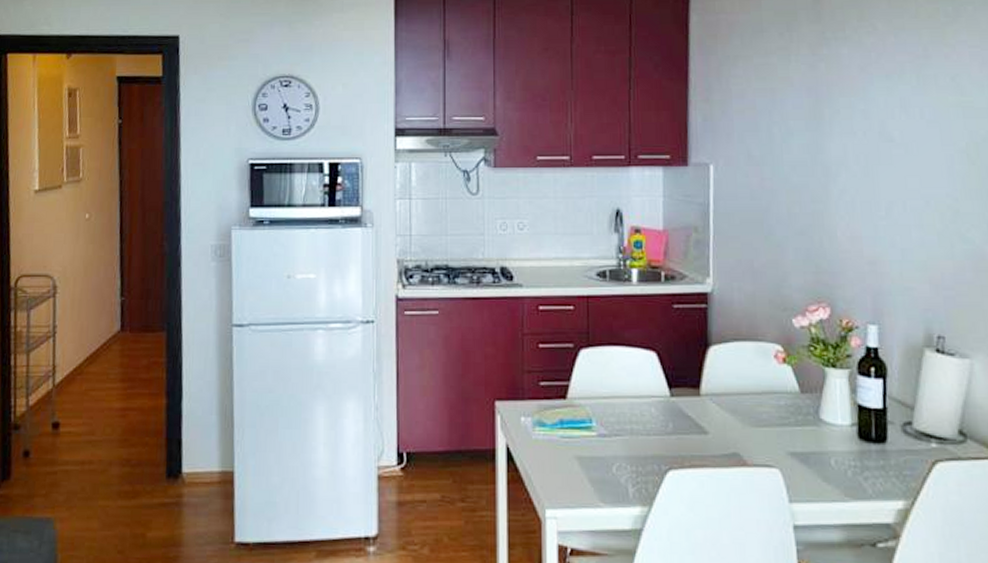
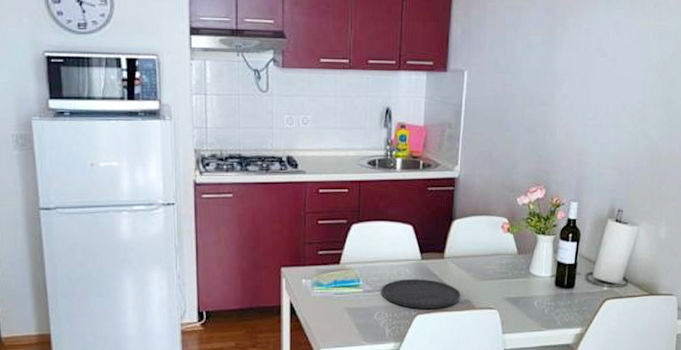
plate: none [621,421,726,463] -> present [382,278,460,309]

